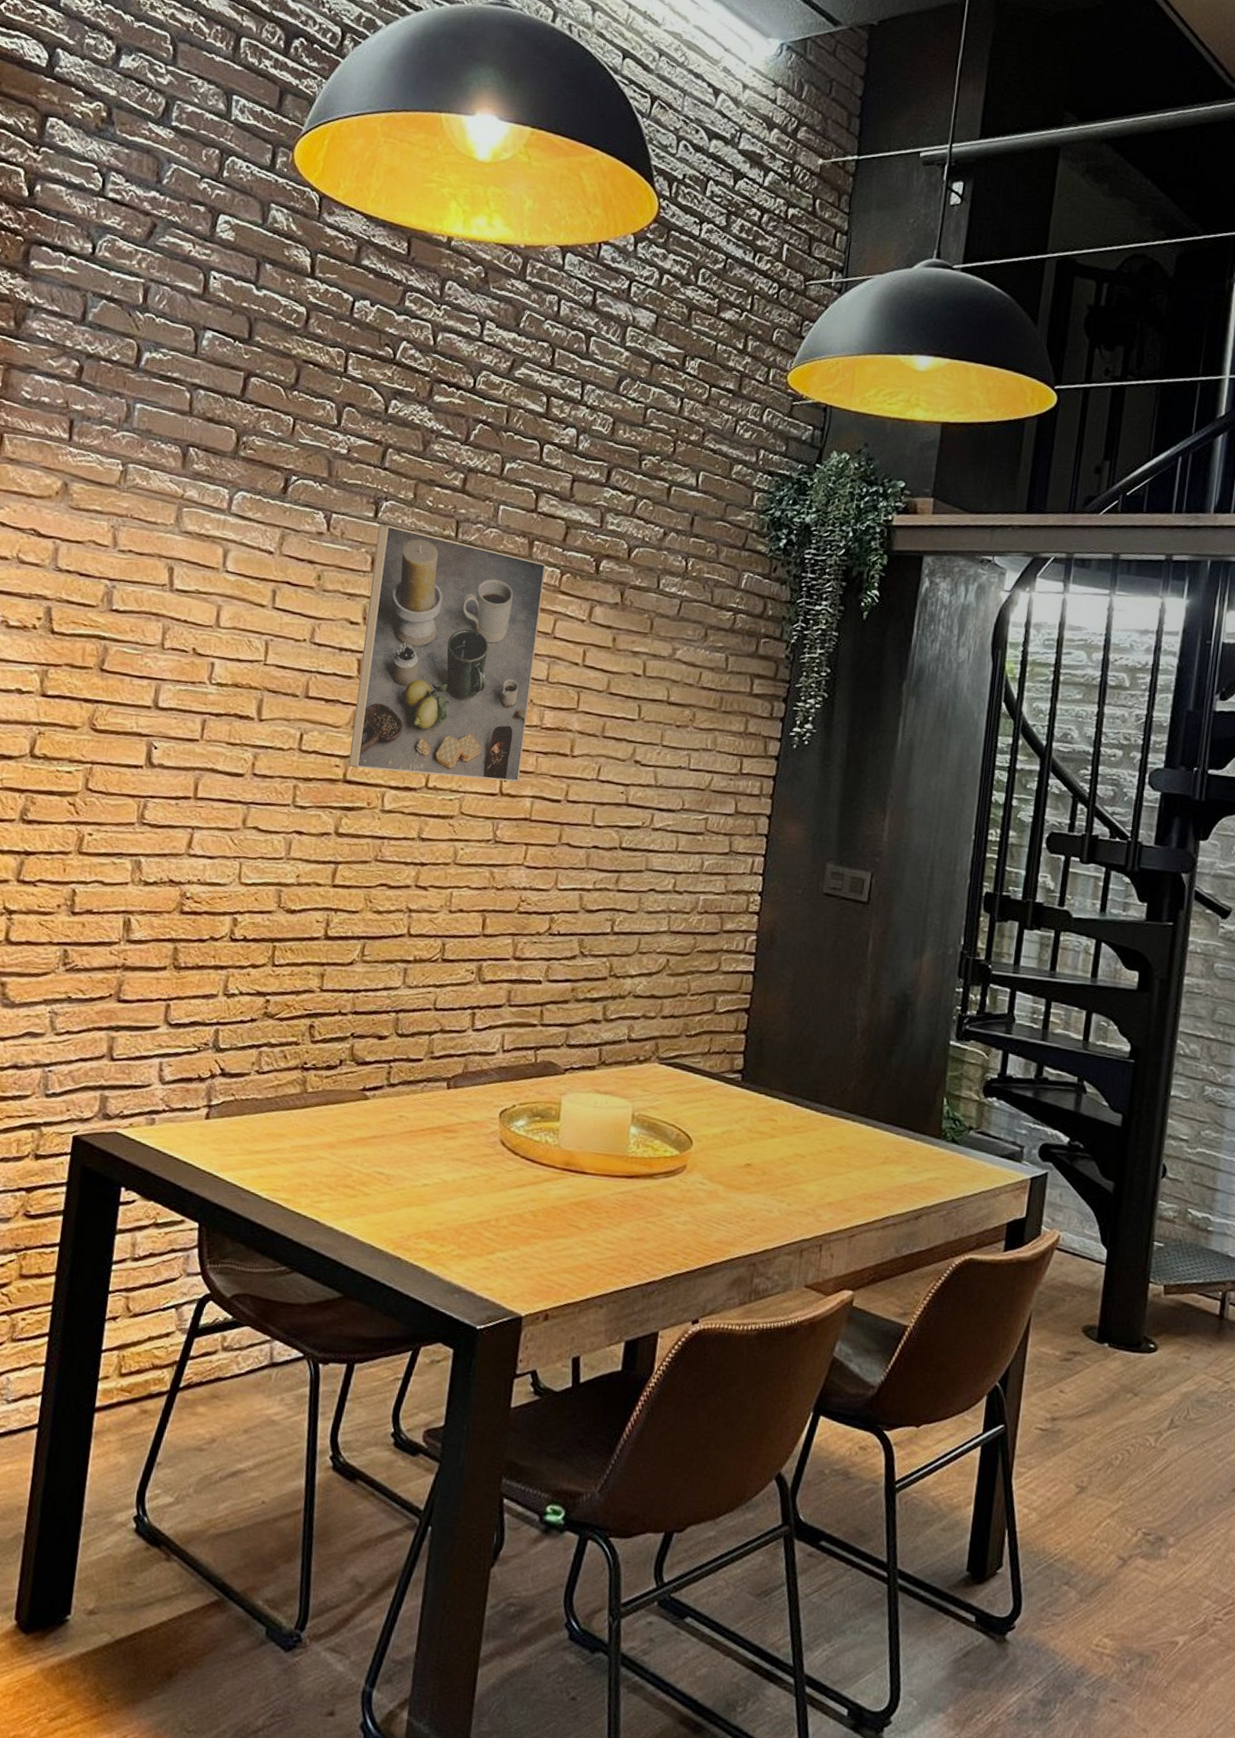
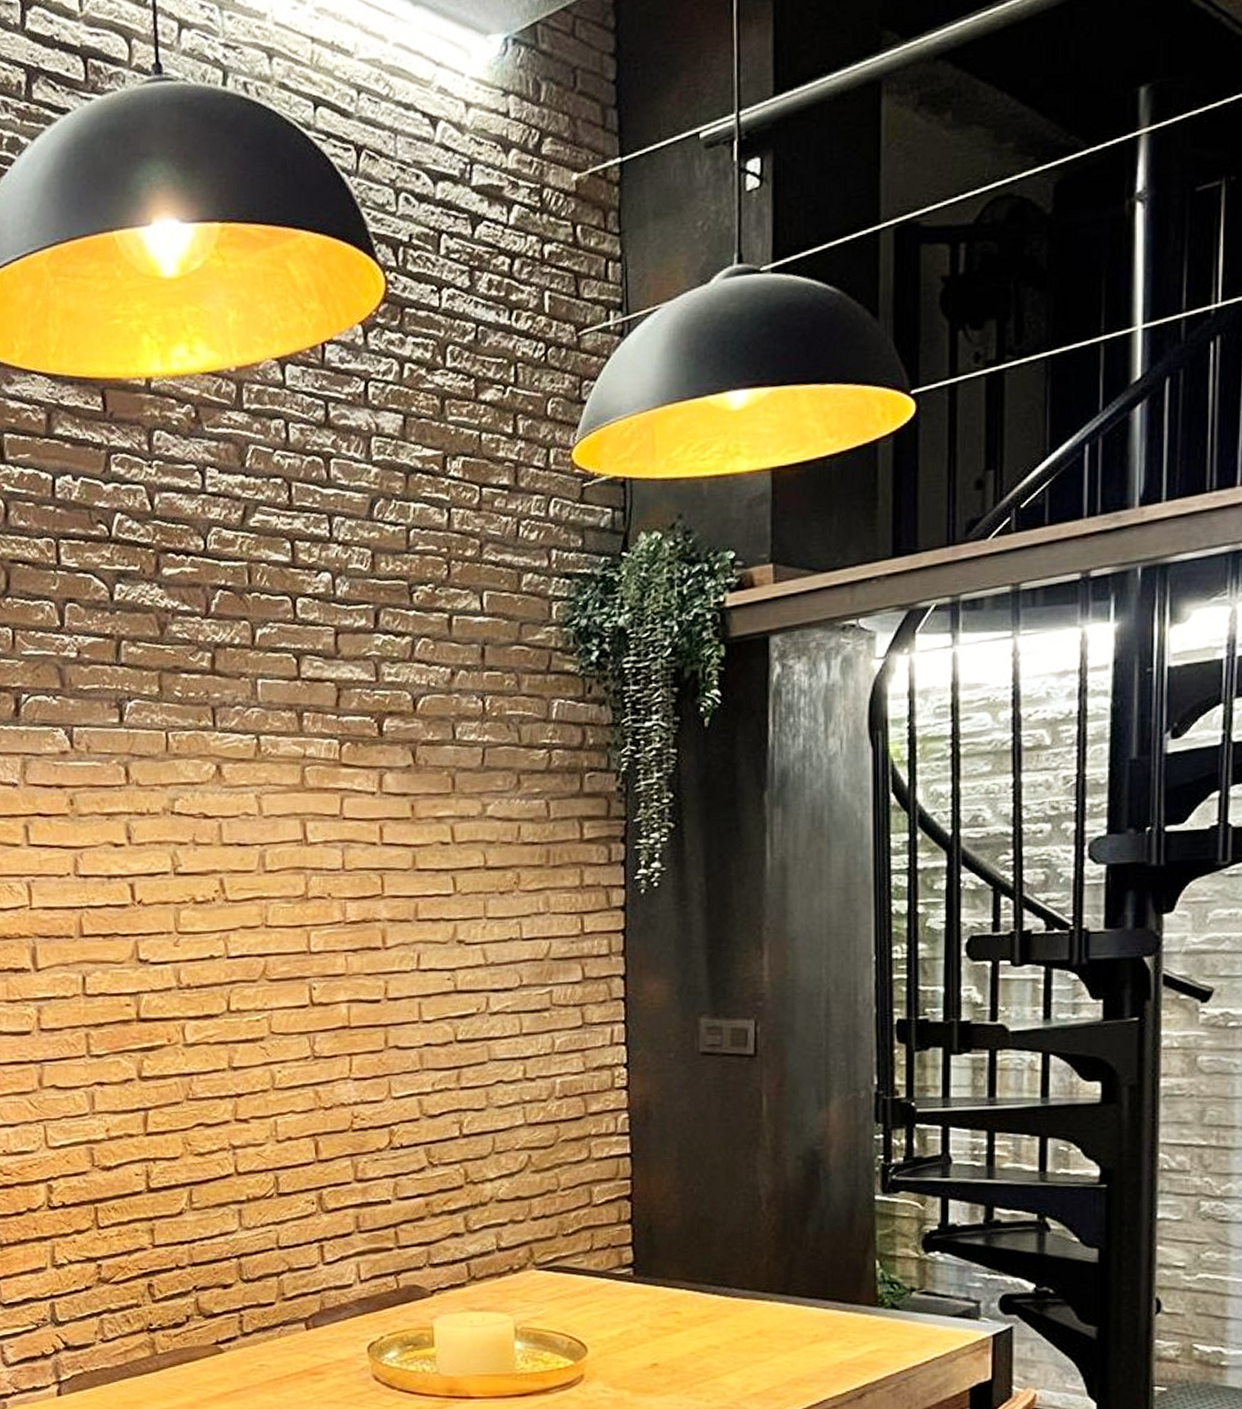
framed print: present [348,524,546,782] -> none [126,728,330,1004]

